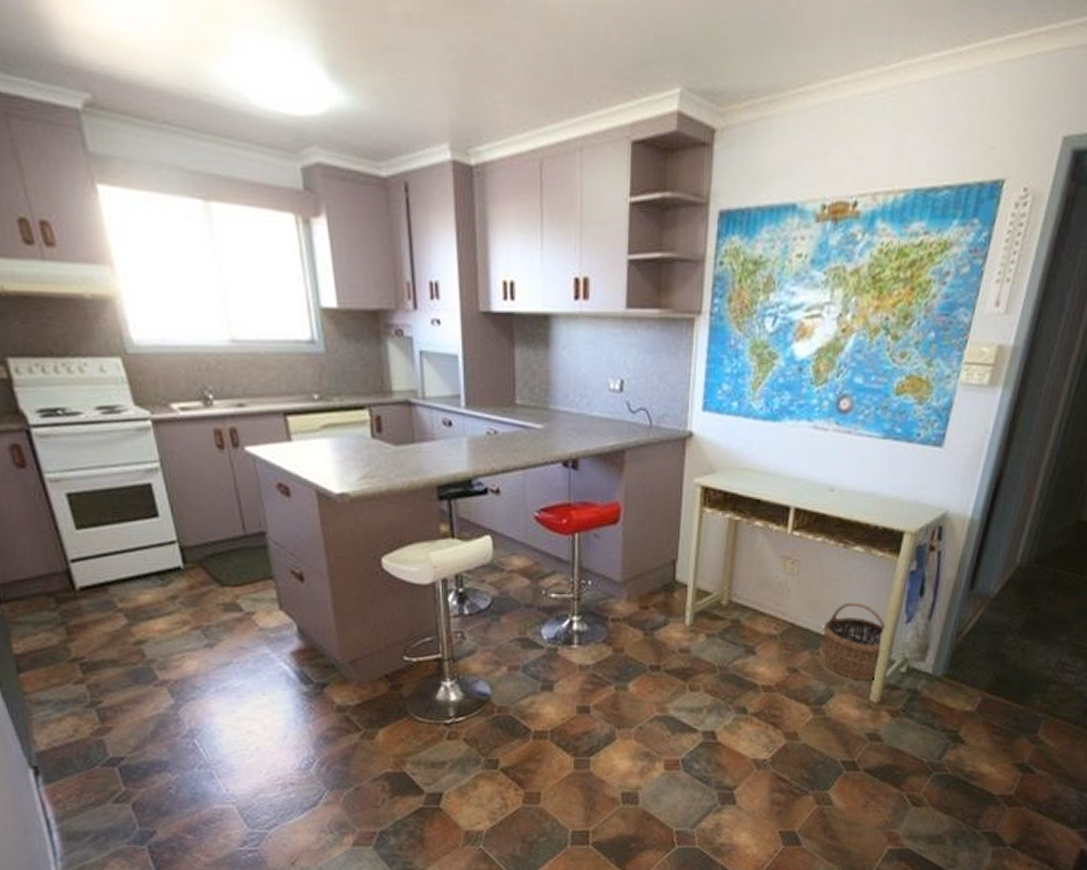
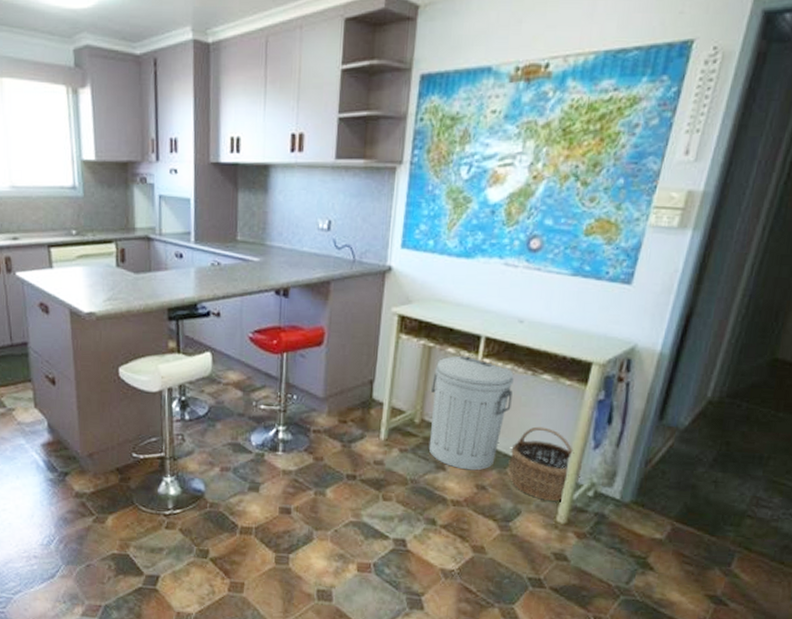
trash can: none [737,528,825,653] -> present [428,355,514,471]

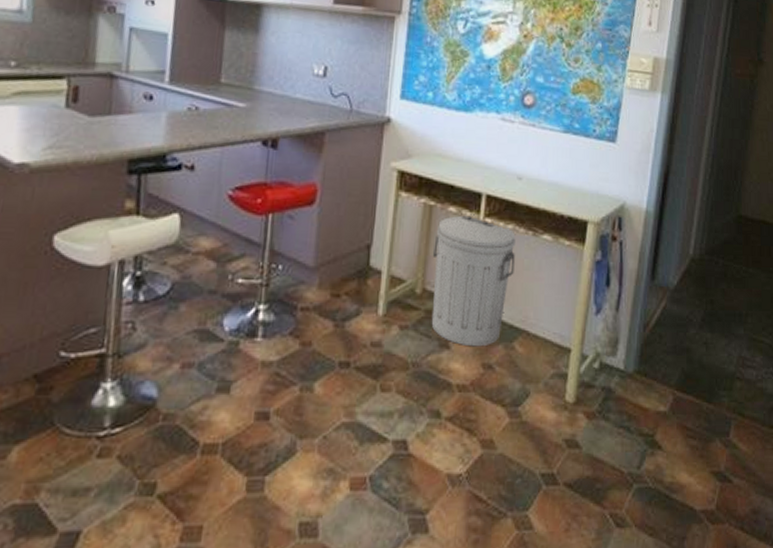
wicker basket: present [508,426,581,501] -> none [514,292,585,376]

